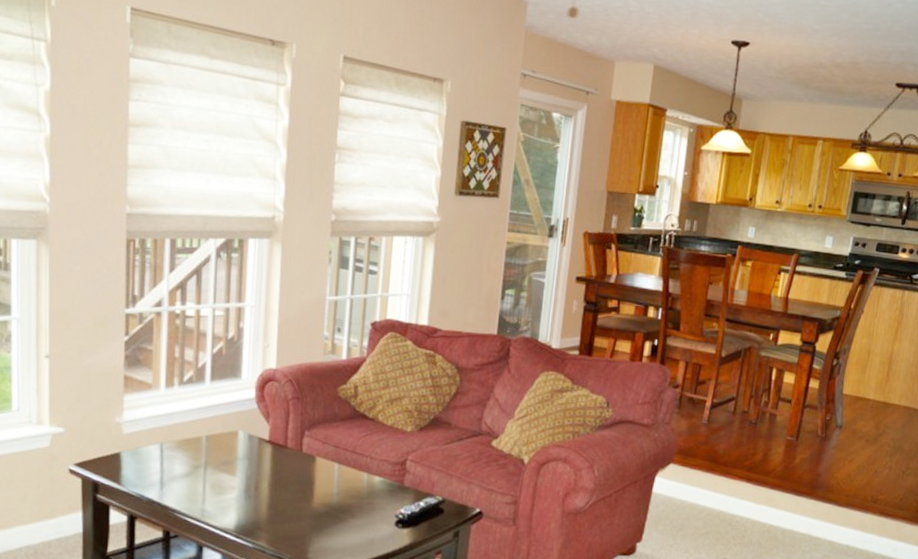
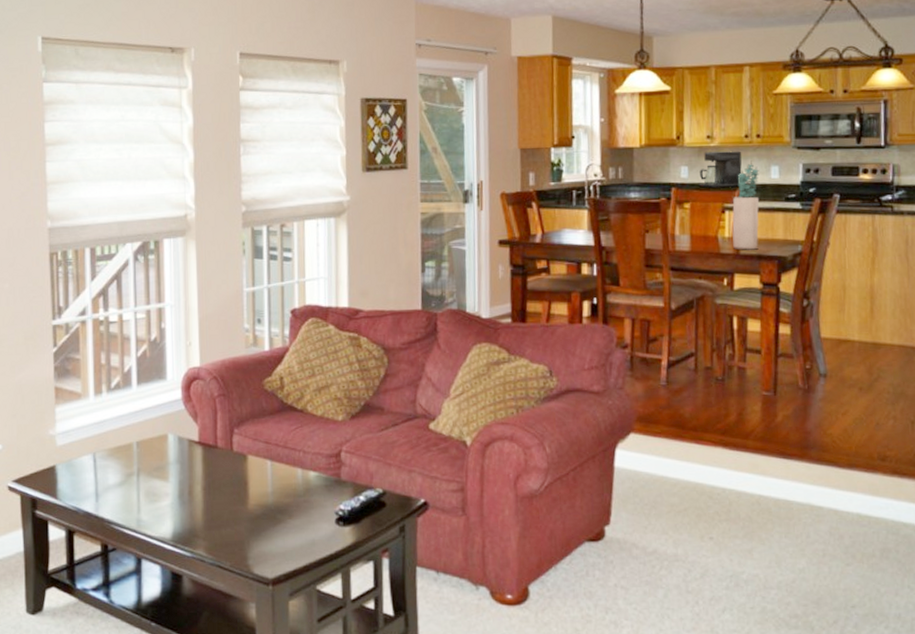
coffee maker: none [761,216,804,252] -> present [698,151,742,189]
vase: none [782,229,816,311] -> present [732,160,760,250]

